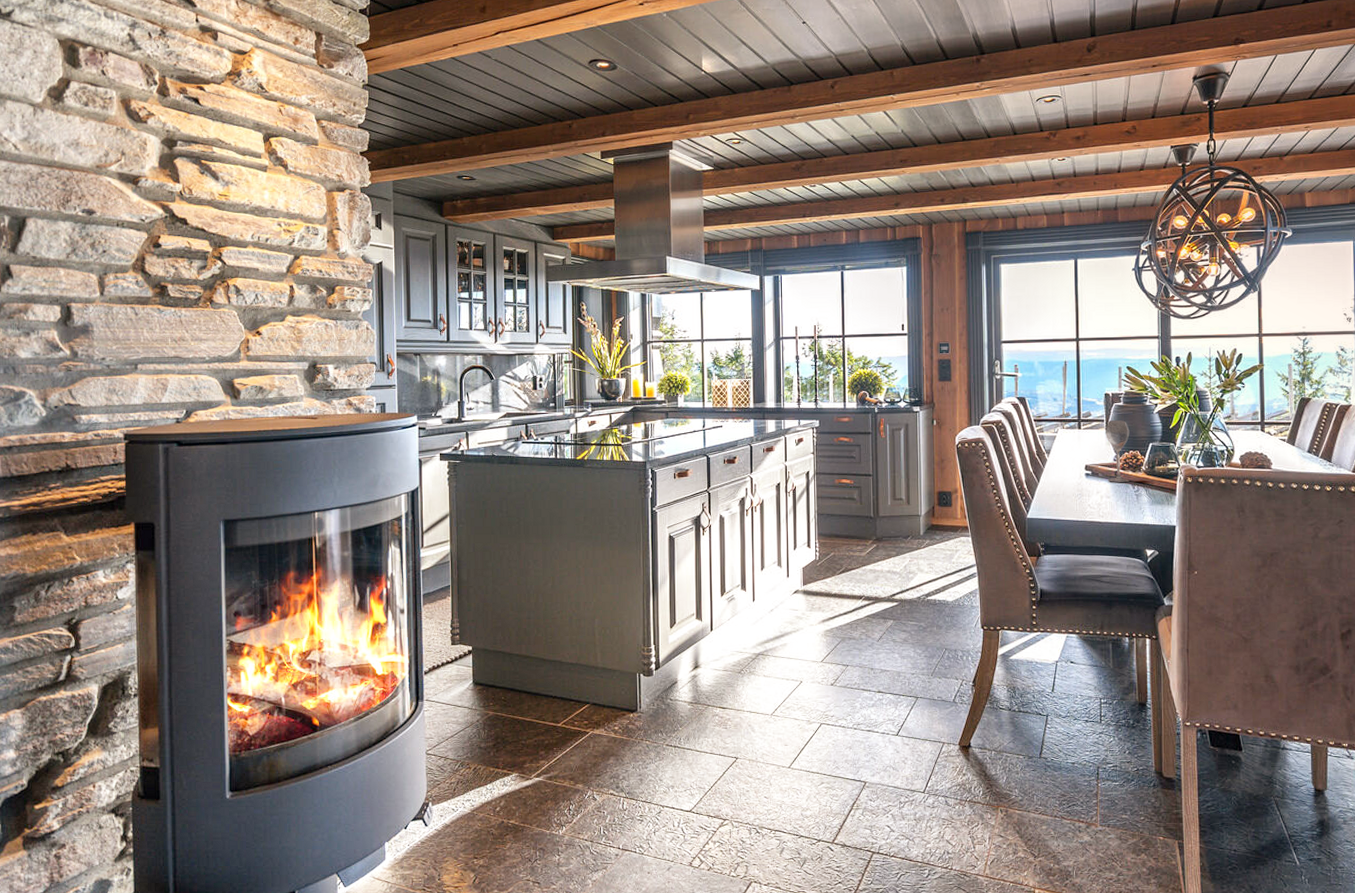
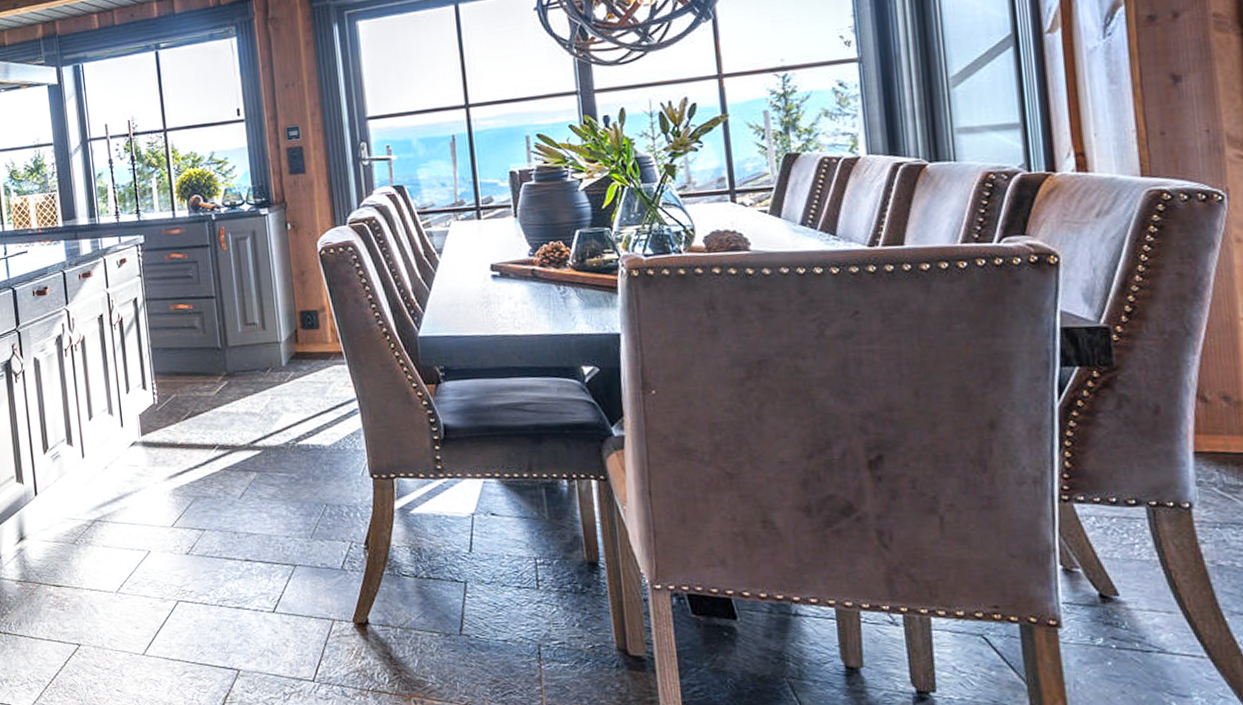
wineglass: present [1105,420,1130,483] -> none [514,203,552,284]

